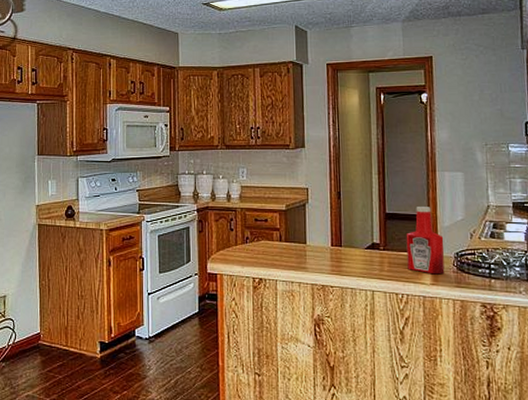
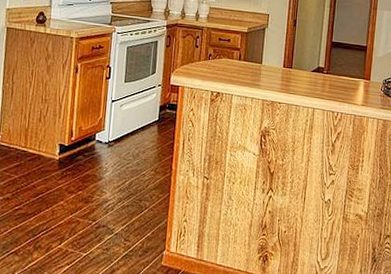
ketchup bottle: present [406,207,445,275] -> none [344,38,376,97]

